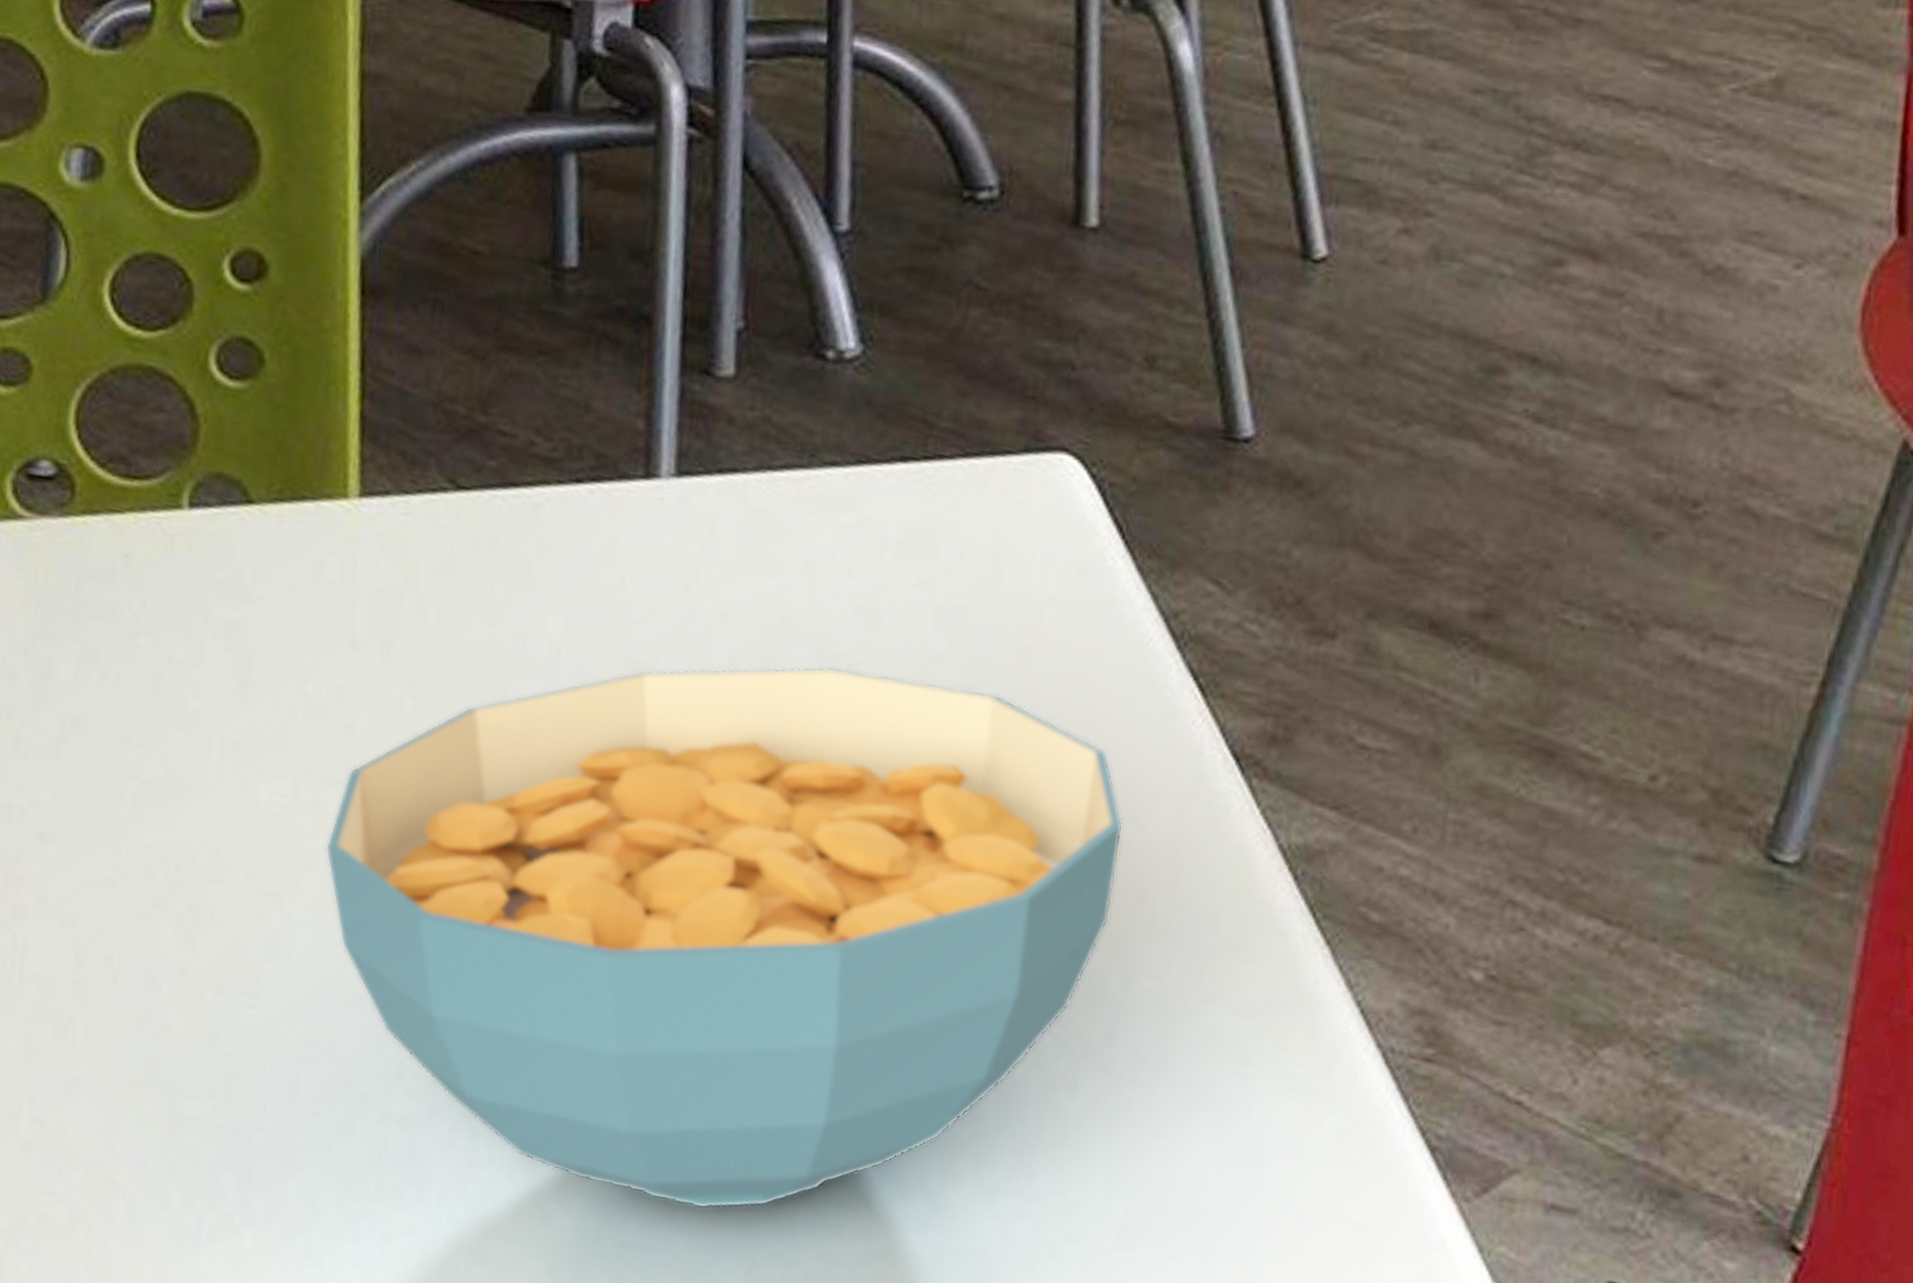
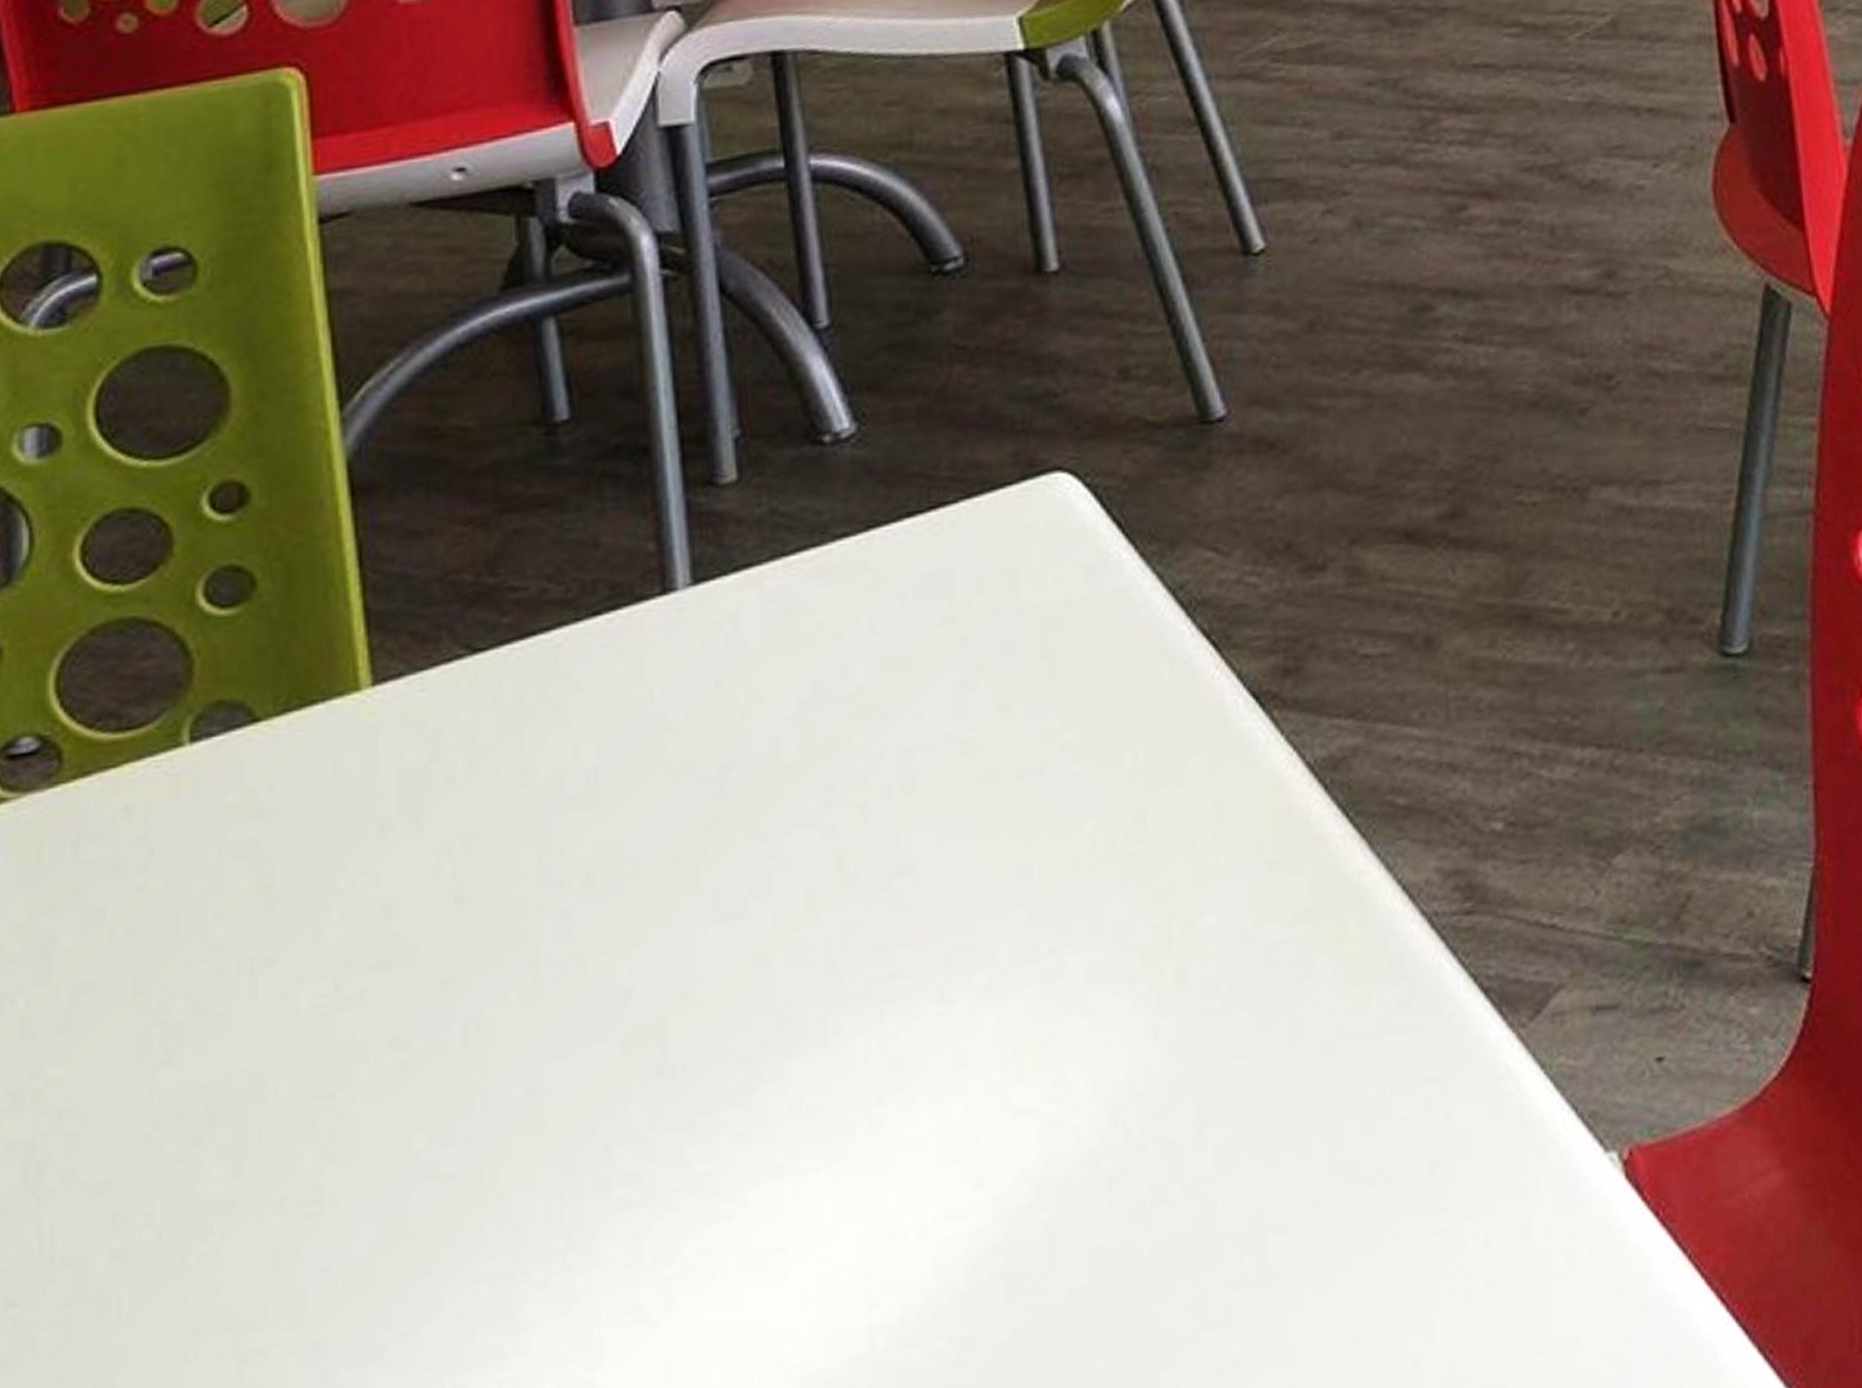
cereal bowl: present [325,666,1124,1209] -> none [376,700,1165,1277]

